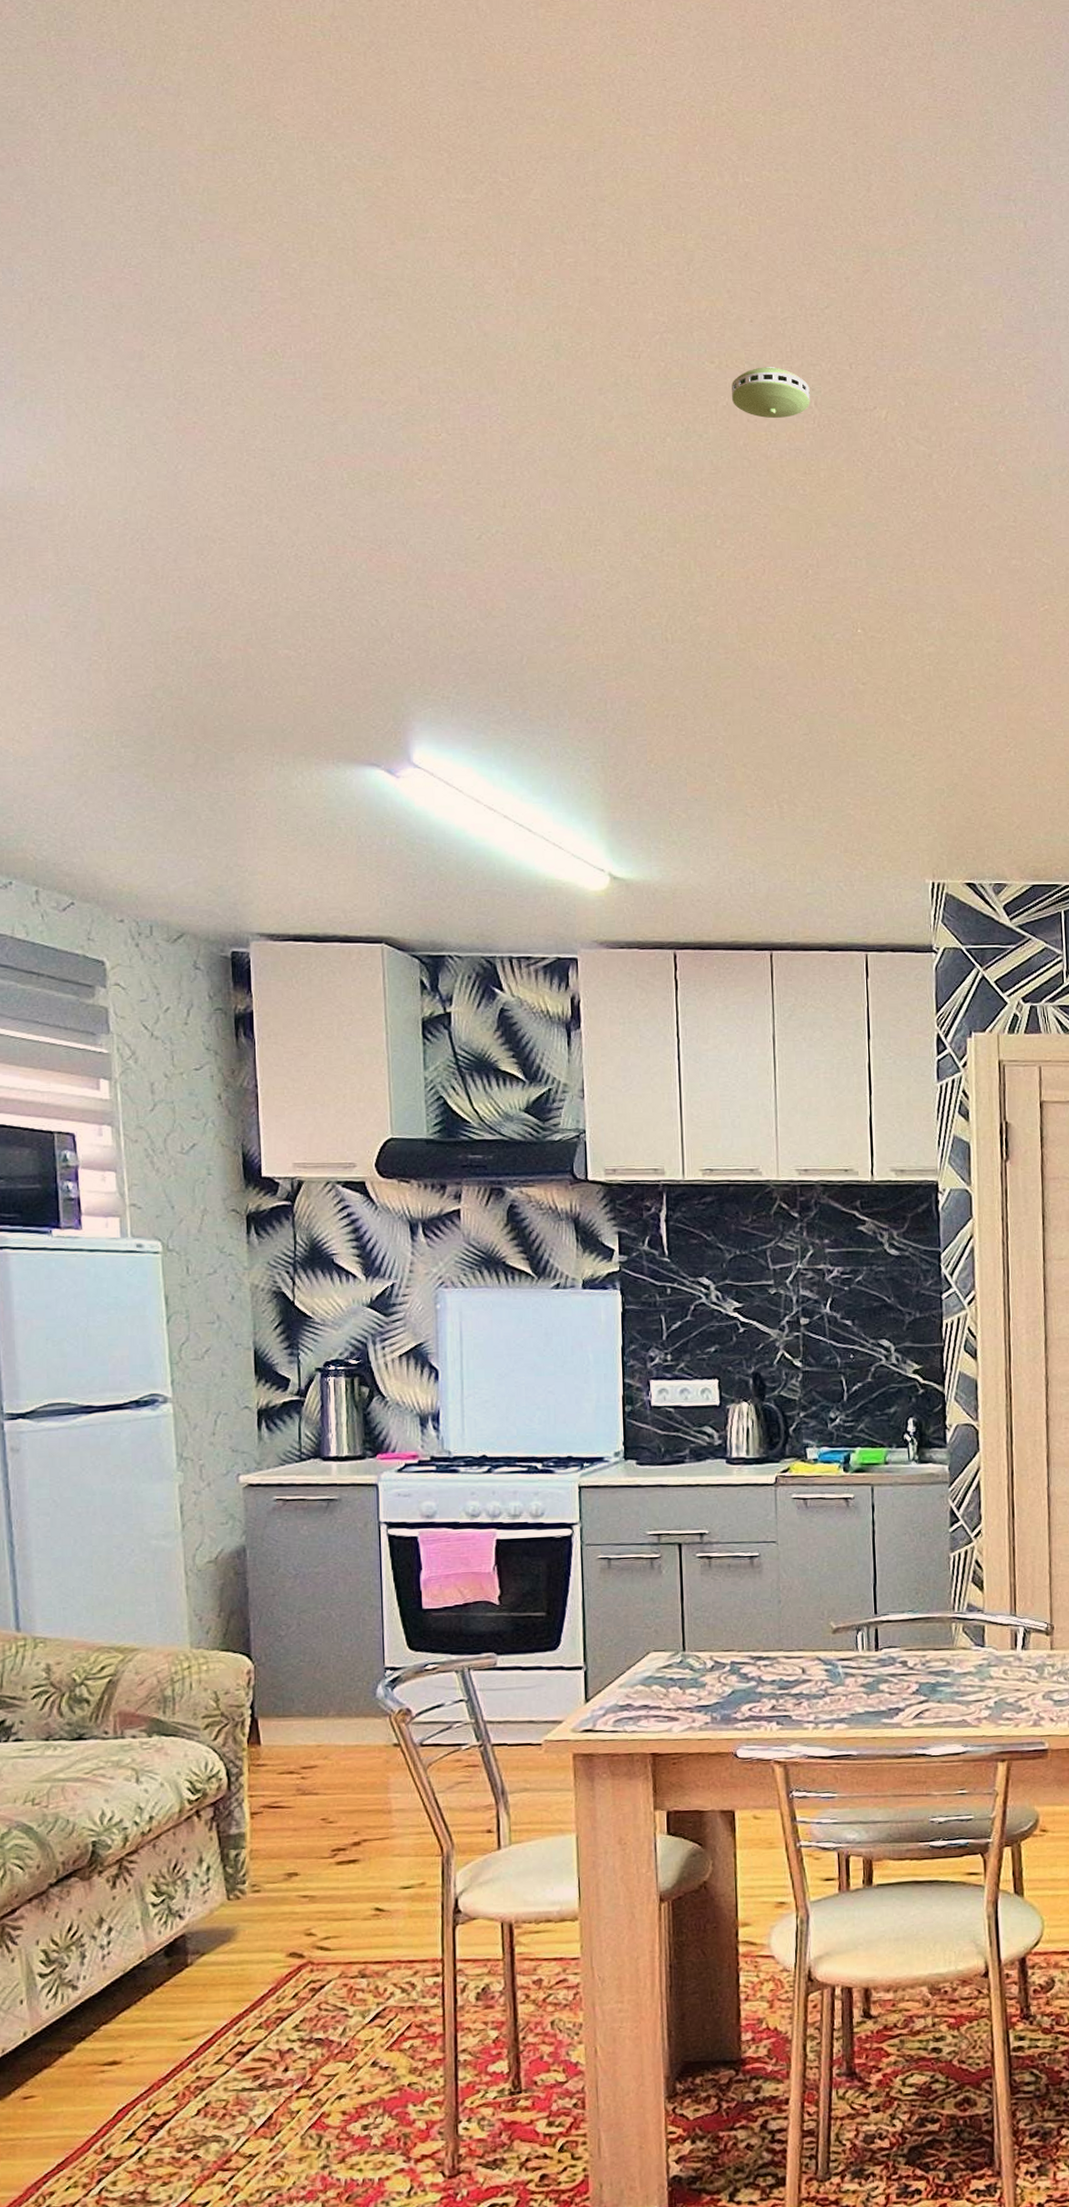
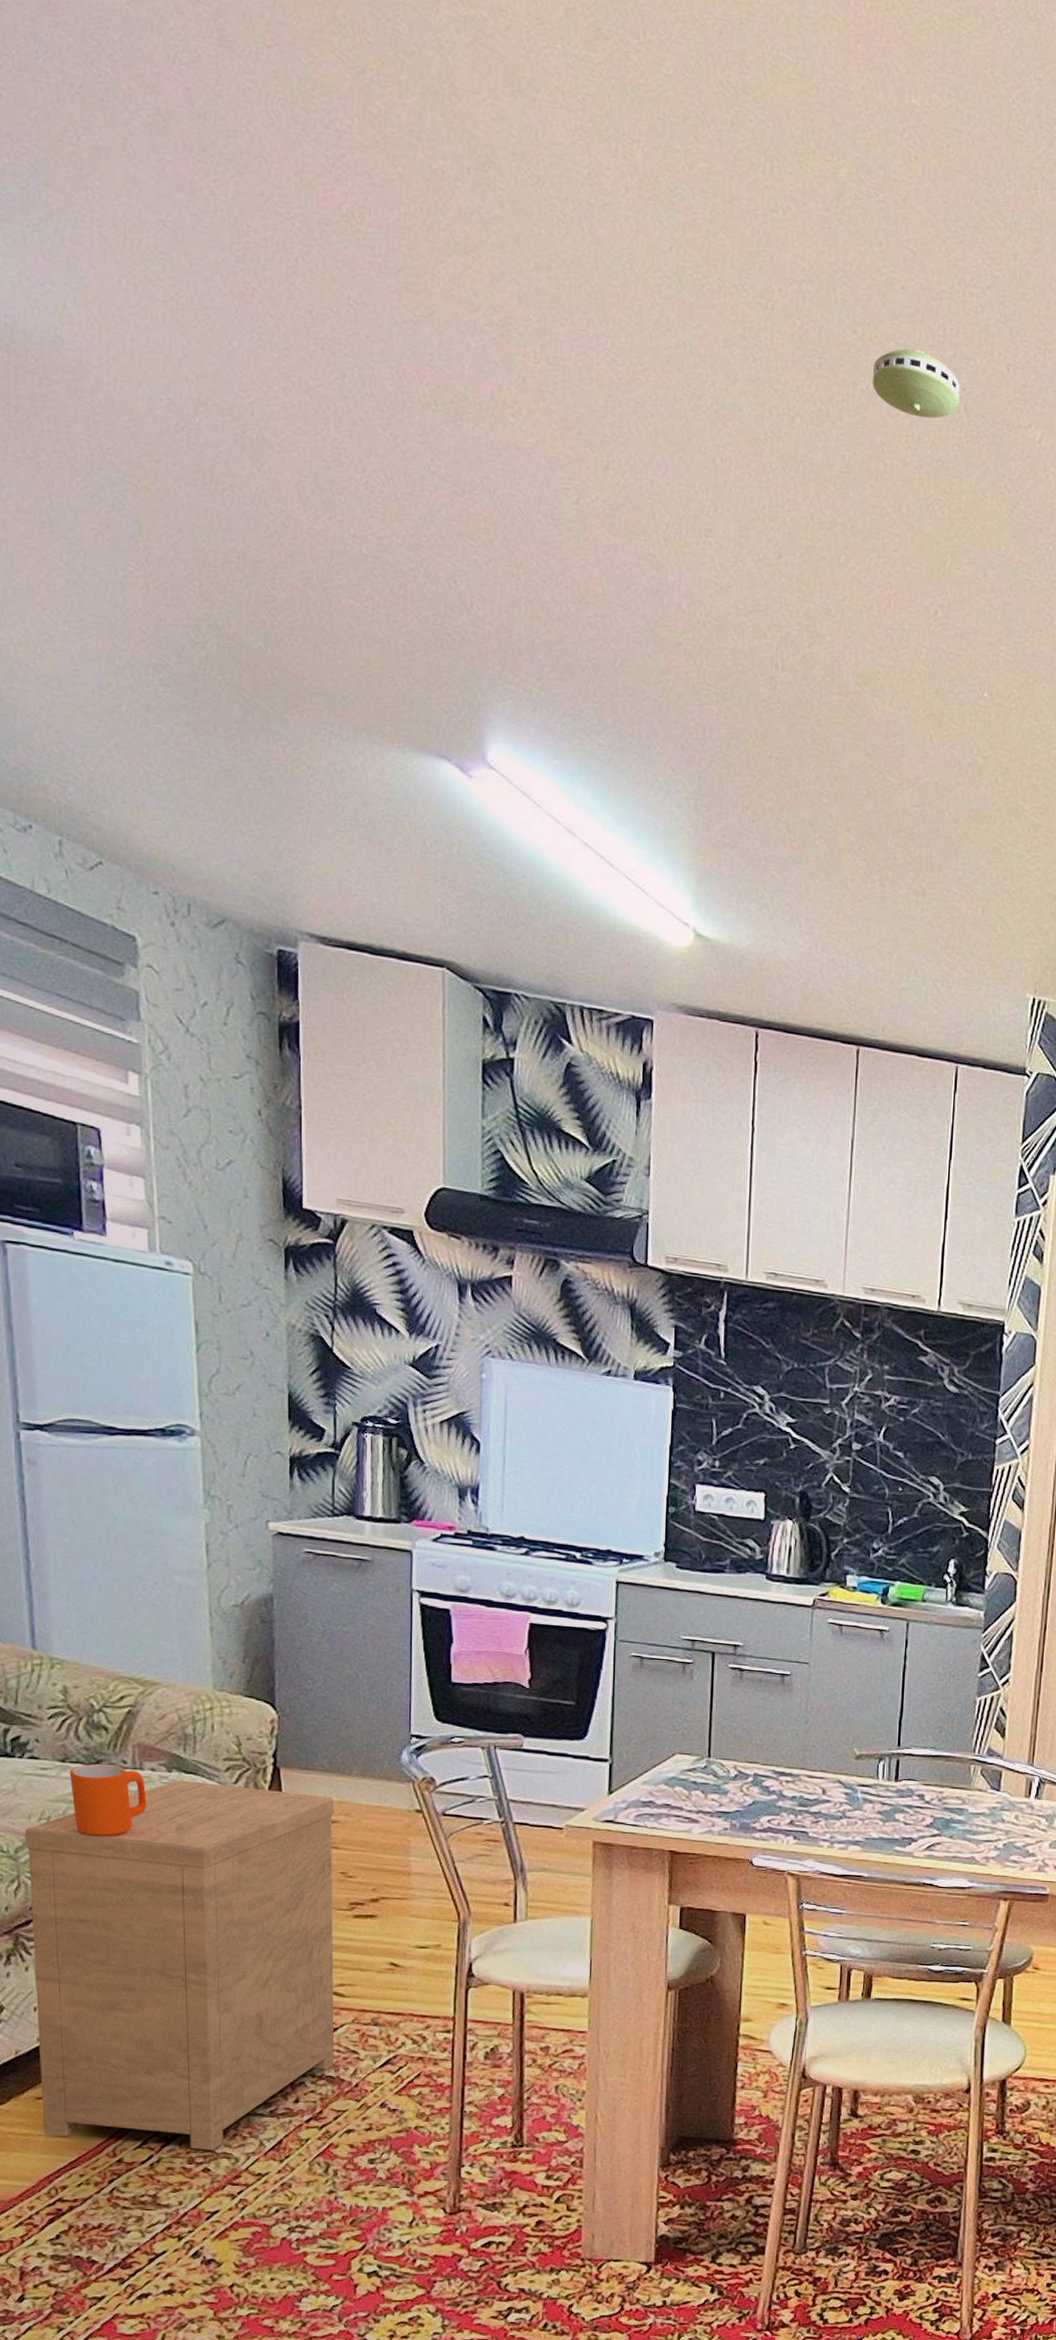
side table: none [11,1741,323,2137] -> present [25,1780,335,2150]
mug: none [53,1736,129,1813] -> present [69,1763,147,1837]

